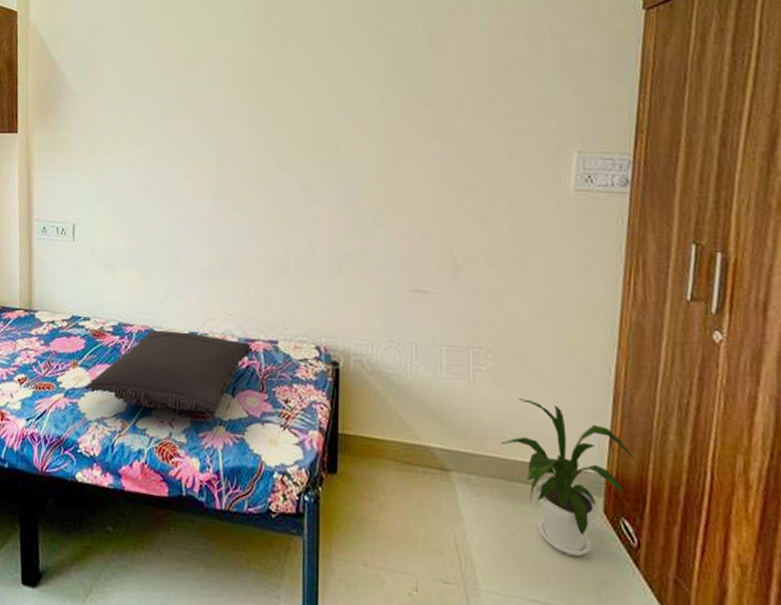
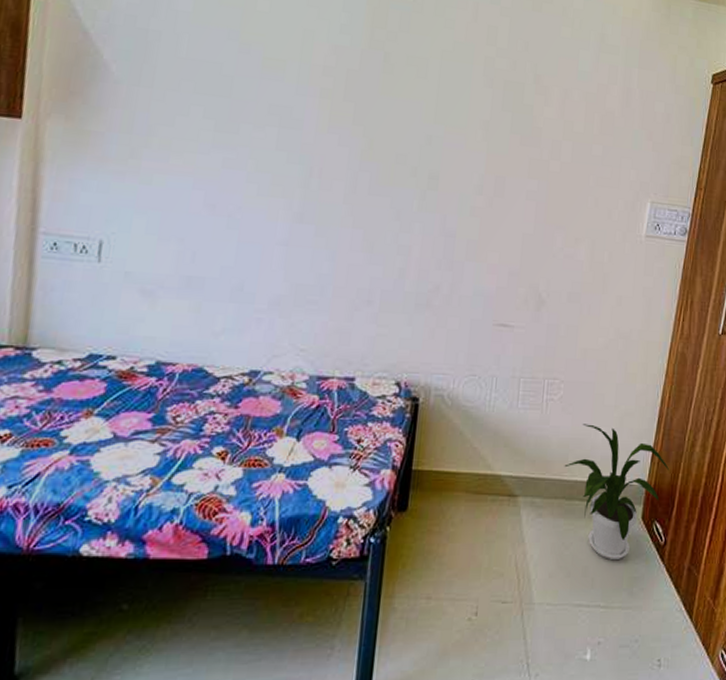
pillow: present [85,330,254,412] -> none [102,369,327,460]

